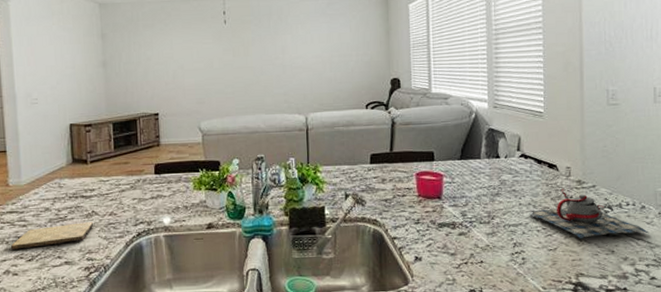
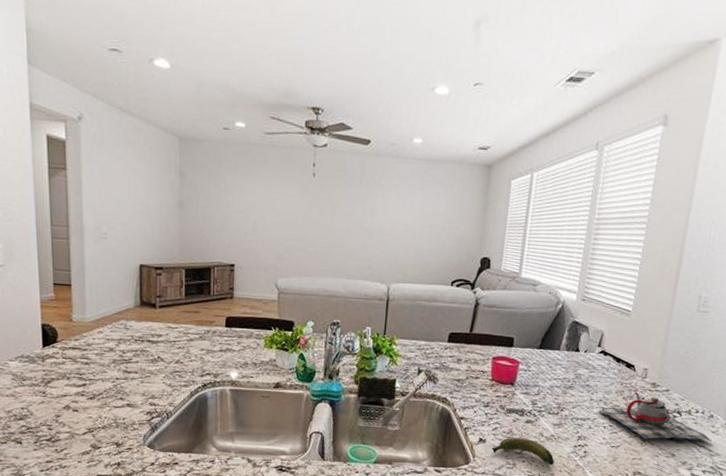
cutting board: present [11,222,94,250] -> none [72,367,159,387]
banana: none [429,251,495,277] -> present [491,437,555,466]

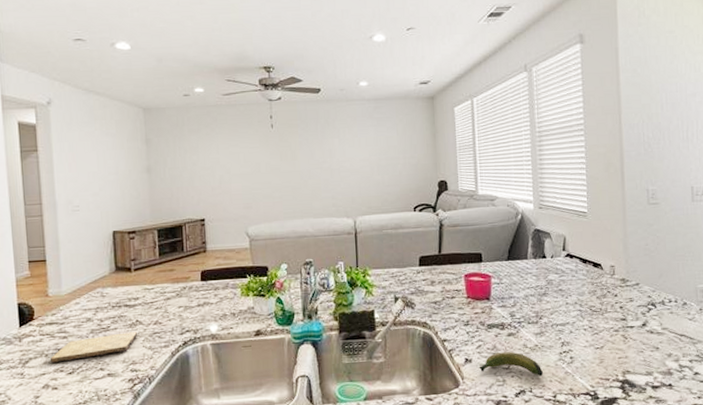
cutting board: none [72,367,159,387] -> present [51,332,138,363]
teapot: present [597,390,712,442] -> none [575,288,691,337]

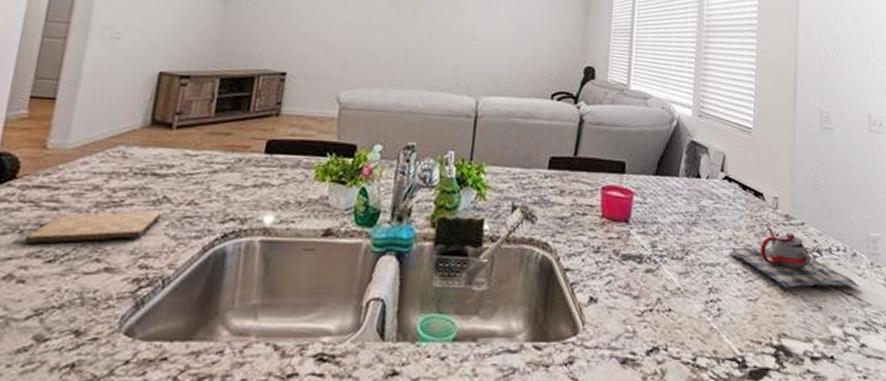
banana: present [479,352,544,377] -> none [605,293,684,331]
teapot: none [575,288,691,337] -> present [728,224,860,289]

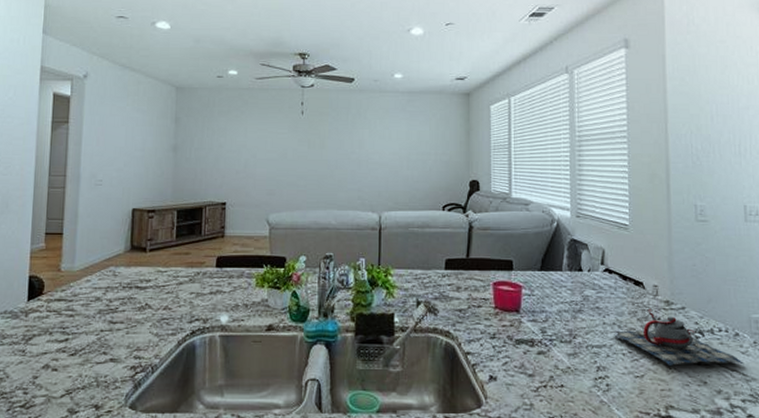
cutting board: present [25,211,162,244] -> none [54,316,146,342]

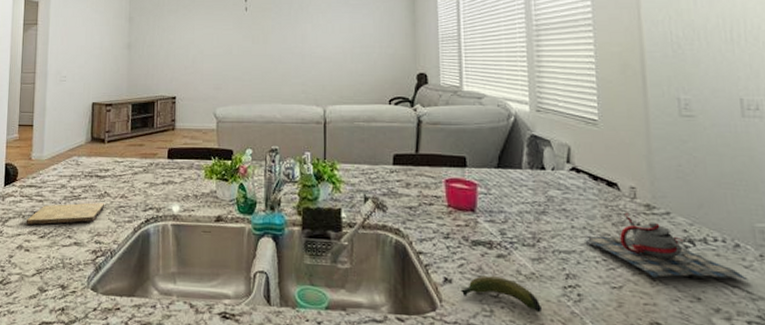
cutting board: none [54,316,146,342] -> present [27,203,105,225]
banana: none [504,372,576,404] -> present [461,276,543,313]

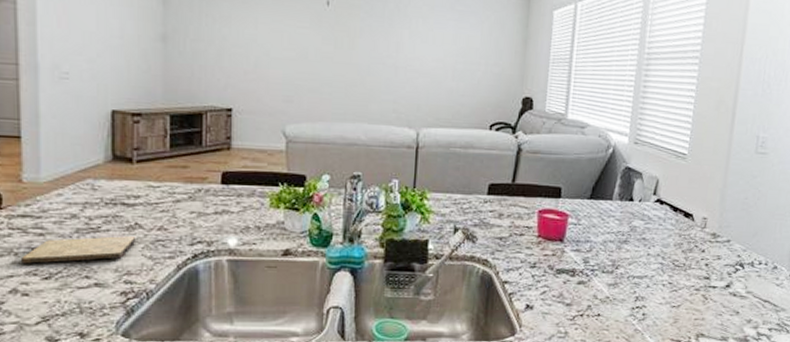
banana: present [461,276,543,313] -> none [540,301,611,332]
teapot: present [583,213,748,281] -> none [655,241,777,297]

